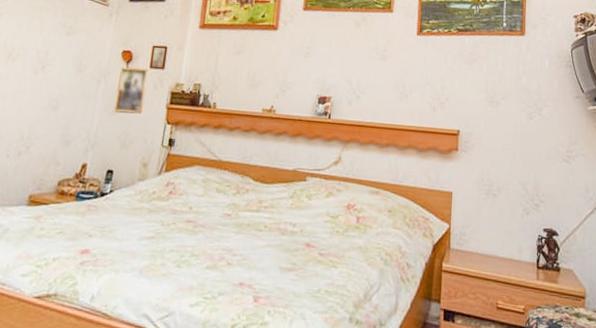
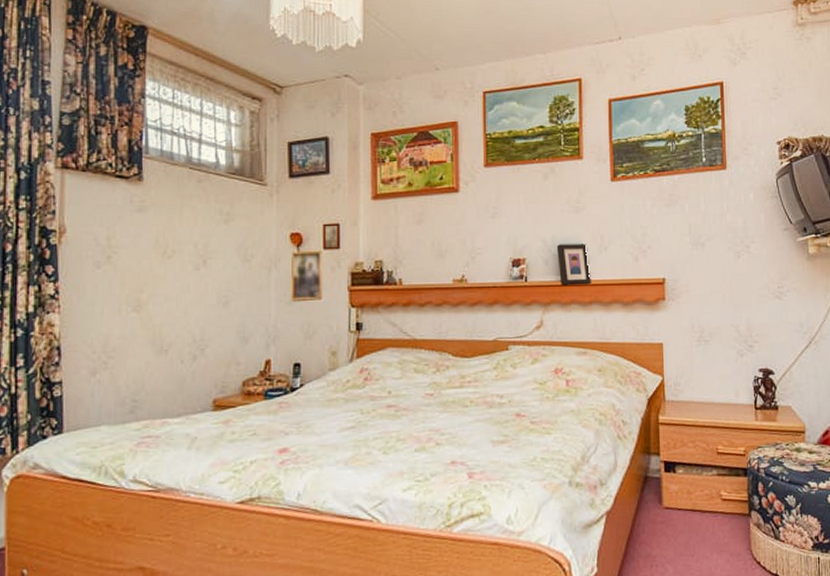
picture frame: none [360,87,391,128] -> present [556,244,591,287]

